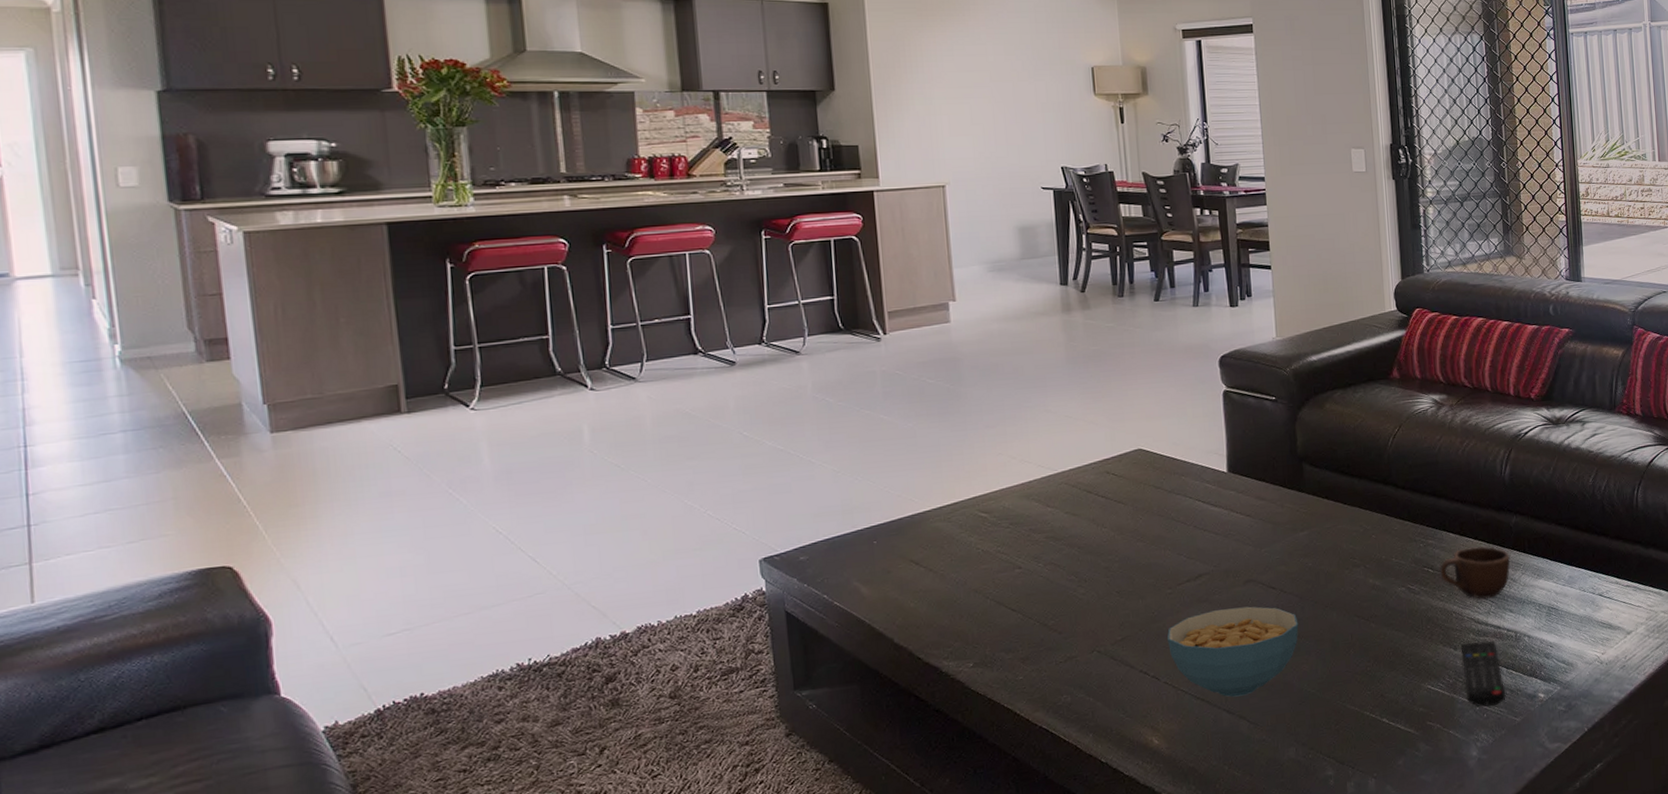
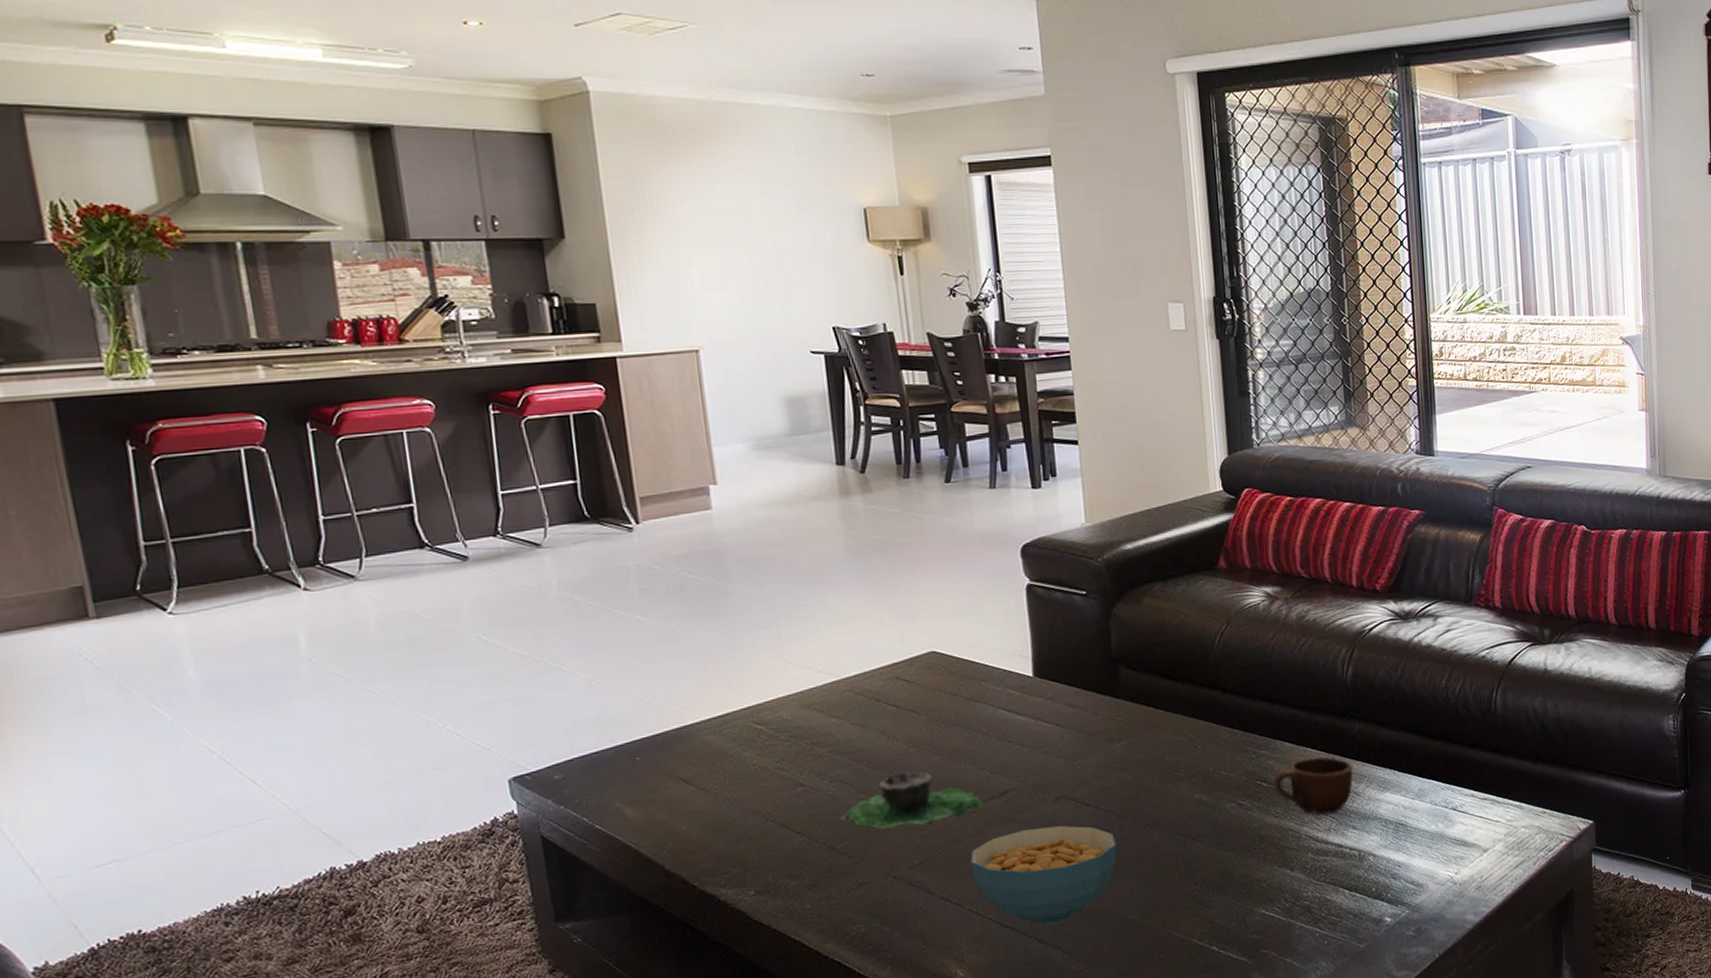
succulent planter: none [1053,555,1181,608] -> present [840,770,984,829]
remote control: present [1460,641,1506,708] -> none [1298,861,1349,933]

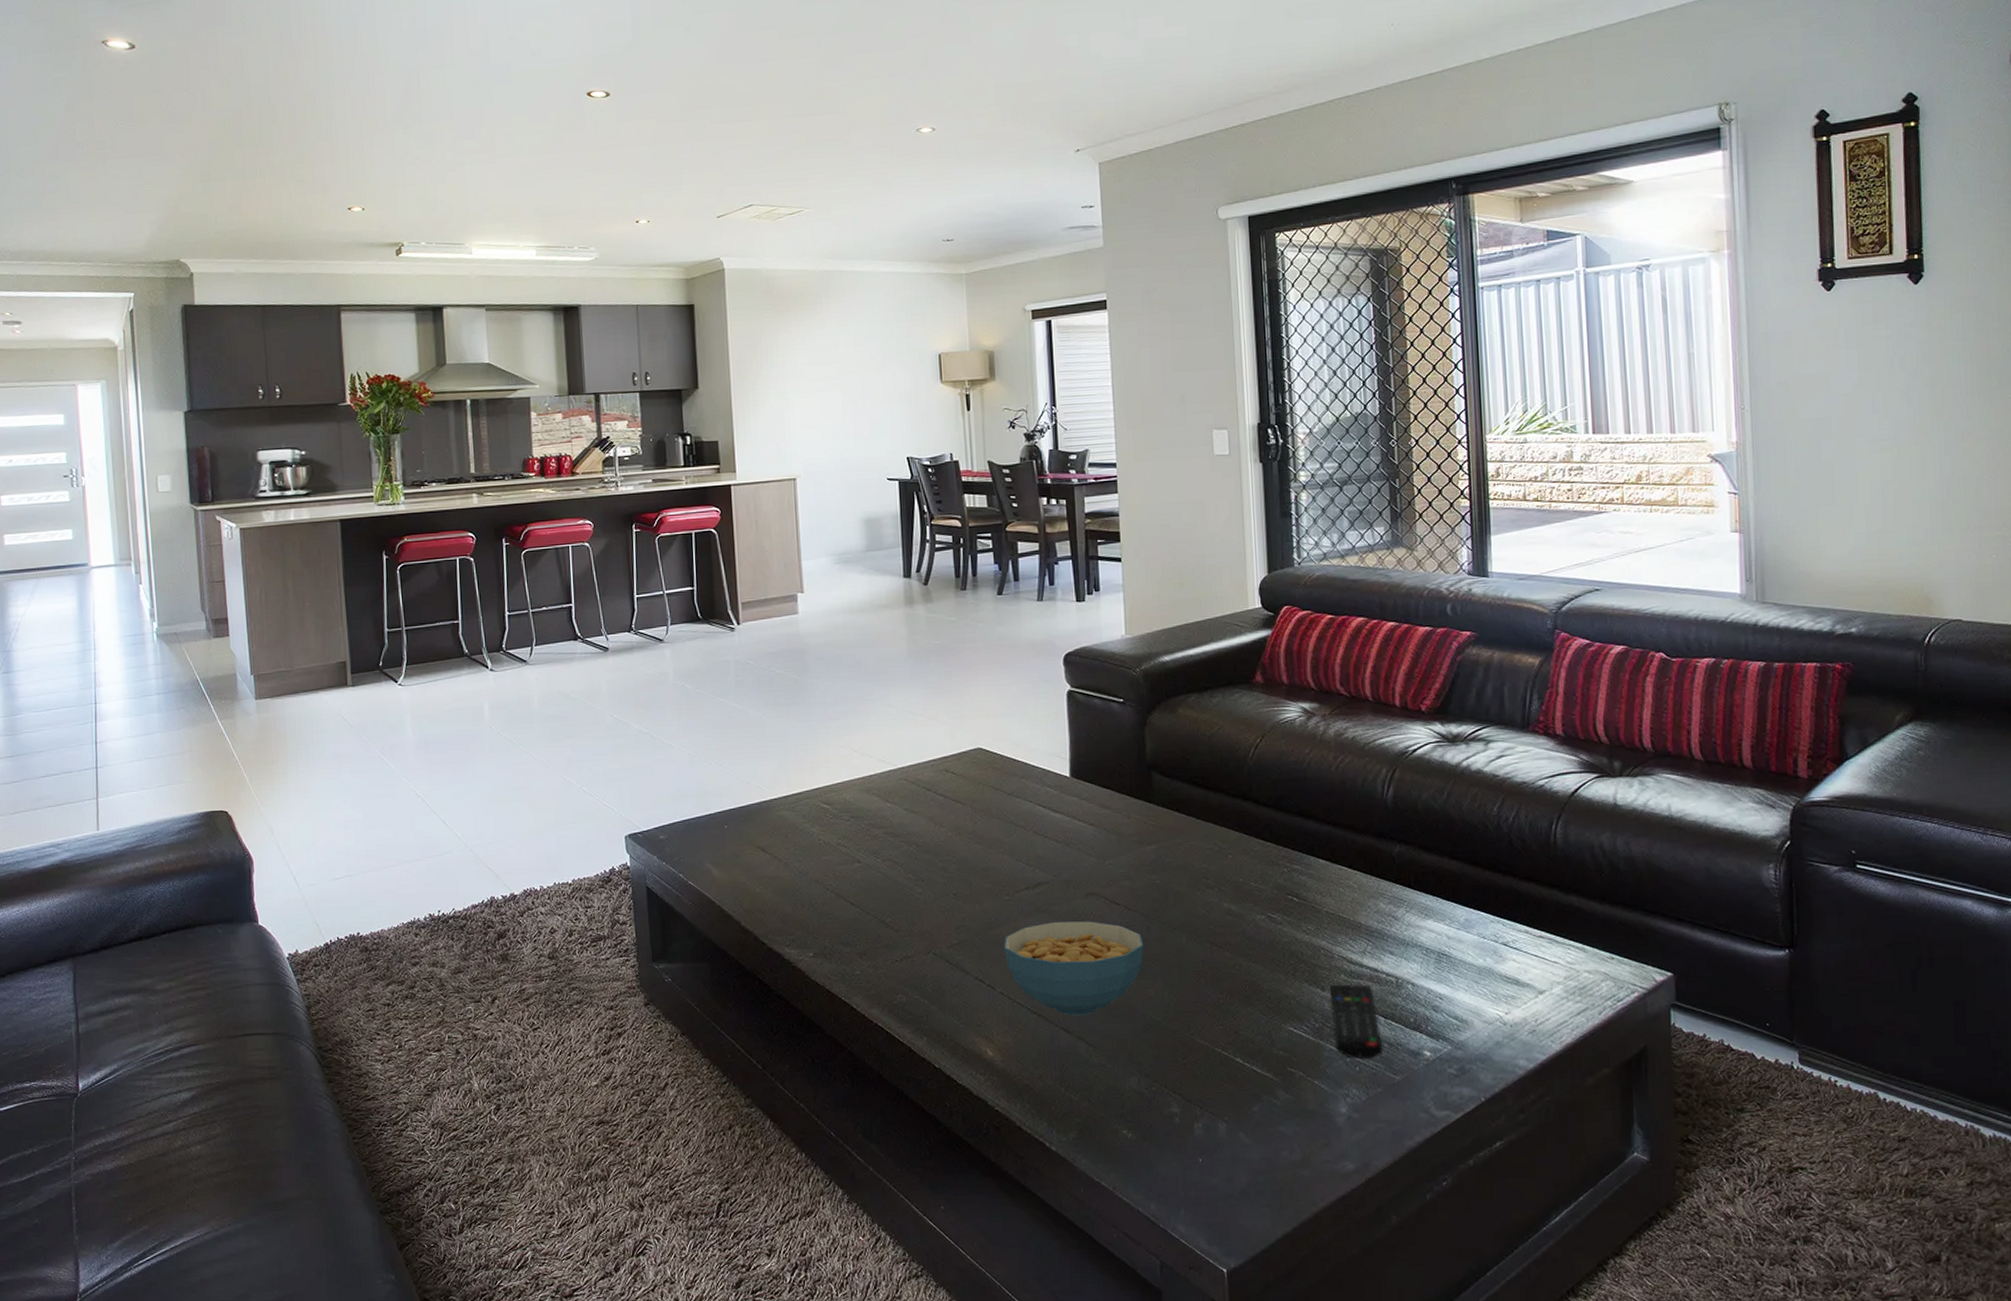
succulent planter: present [840,770,984,829] -> none [890,855,1019,912]
mug: present [1274,756,1353,815] -> none [1306,877,1392,936]
remote control: none [1298,861,1349,933] -> present [1329,984,1384,1060]

